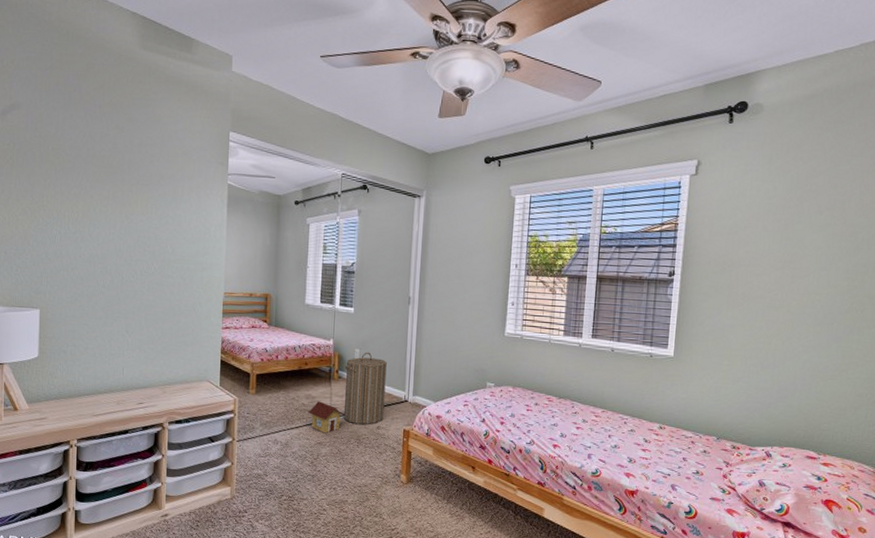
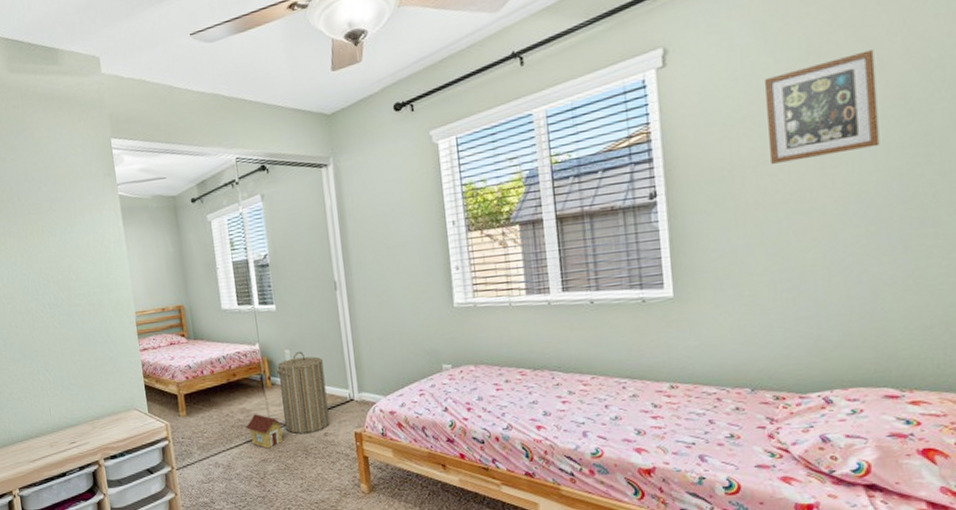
picture frame: none [759,195,840,268] -> present [764,49,880,164]

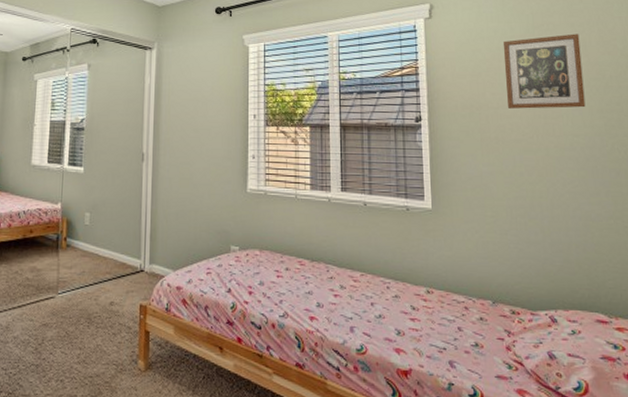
toy house: present [245,414,287,449] -> none [32,274,75,313]
laundry hamper: present [276,351,330,434] -> none [72,215,120,301]

